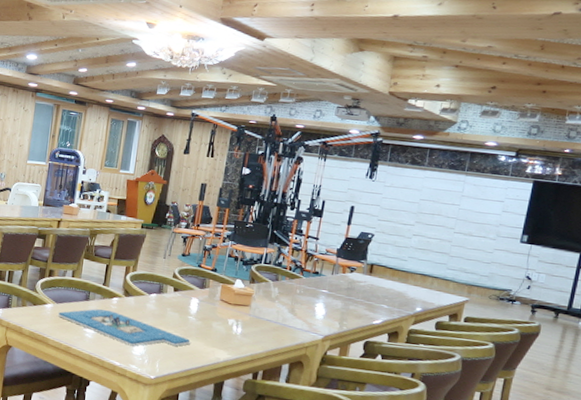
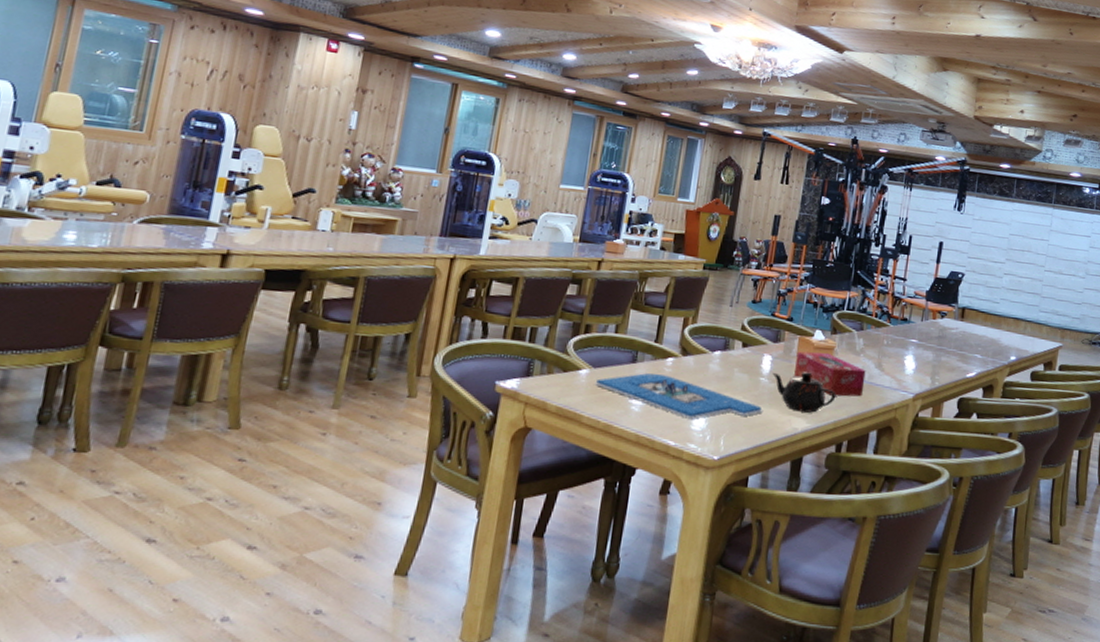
teapot: none [199,313,254,347] -> present [772,372,836,413]
tissue box: none [216,296,280,336] -> present [793,351,866,397]

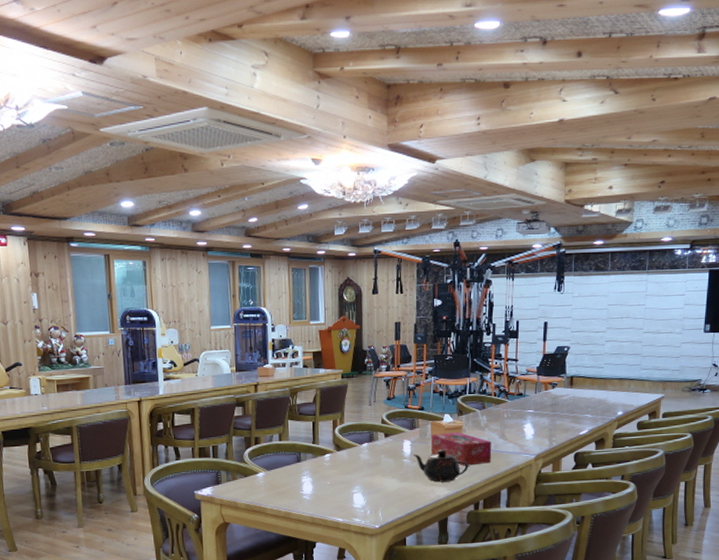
board game: present [594,373,764,419] -> none [271,468,410,500]

